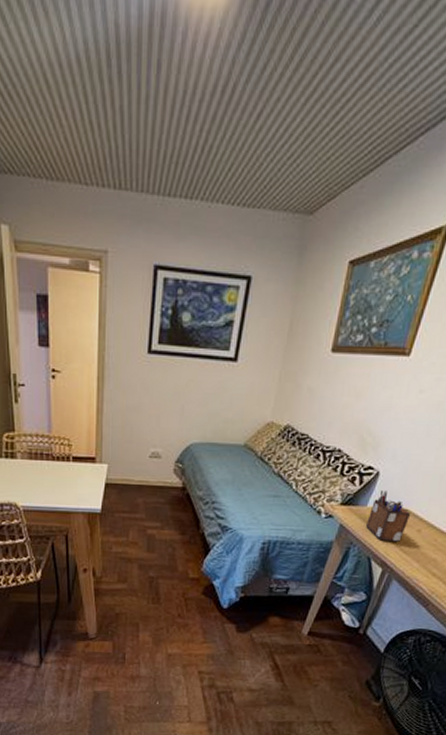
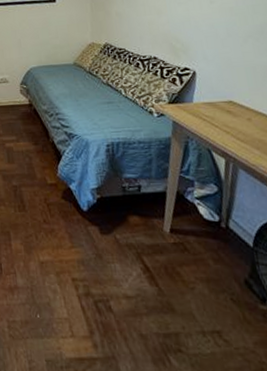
desk organizer: present [366,491,411,542] -> none [197,87,237,133]

